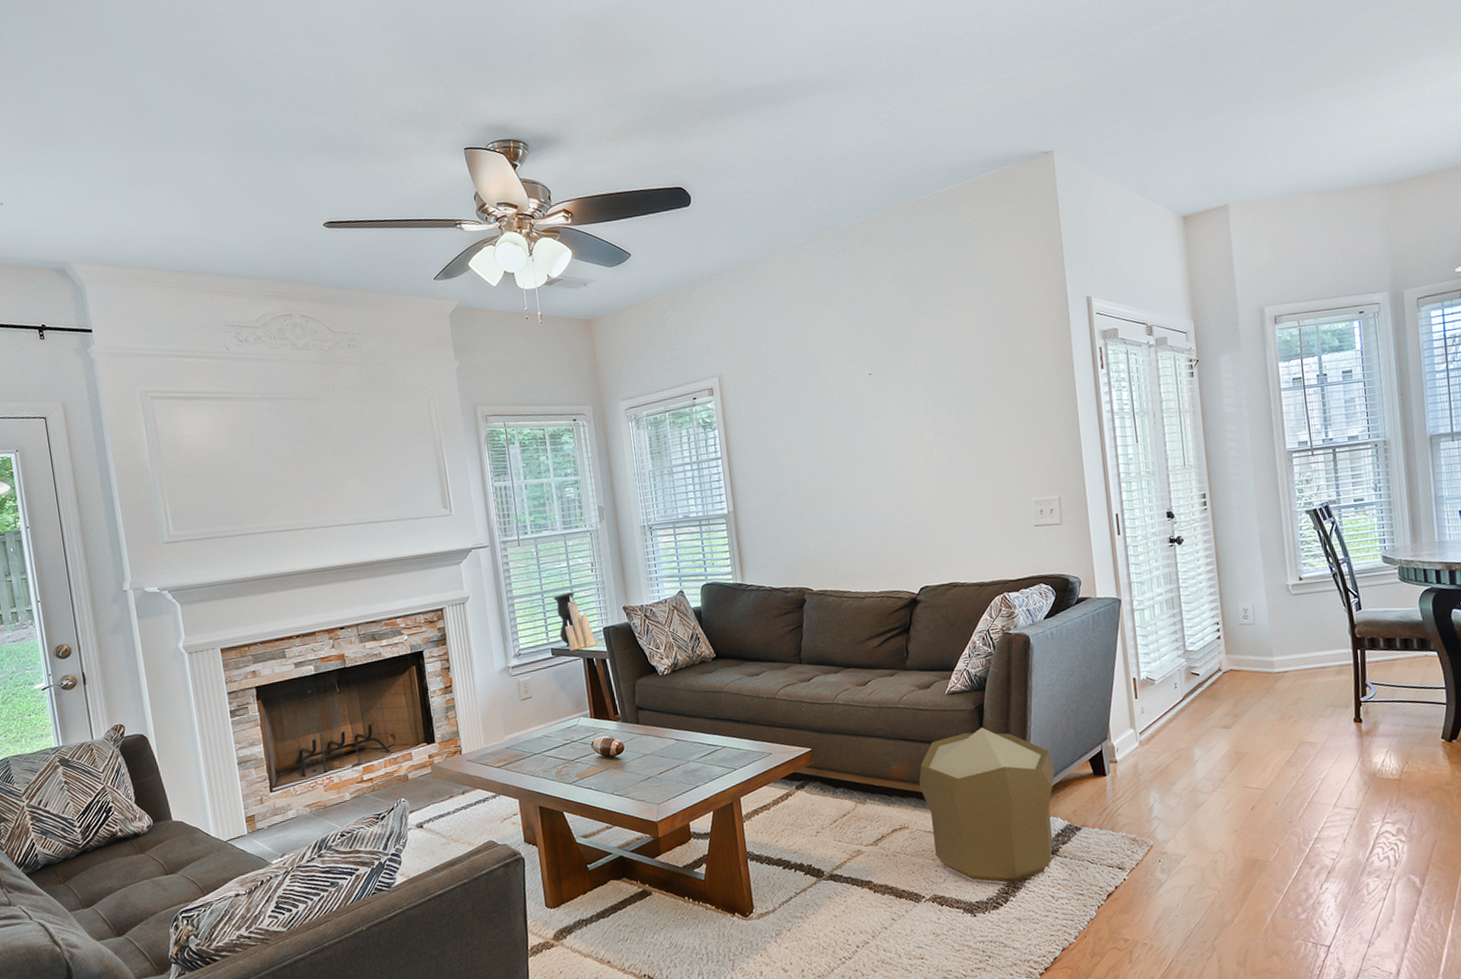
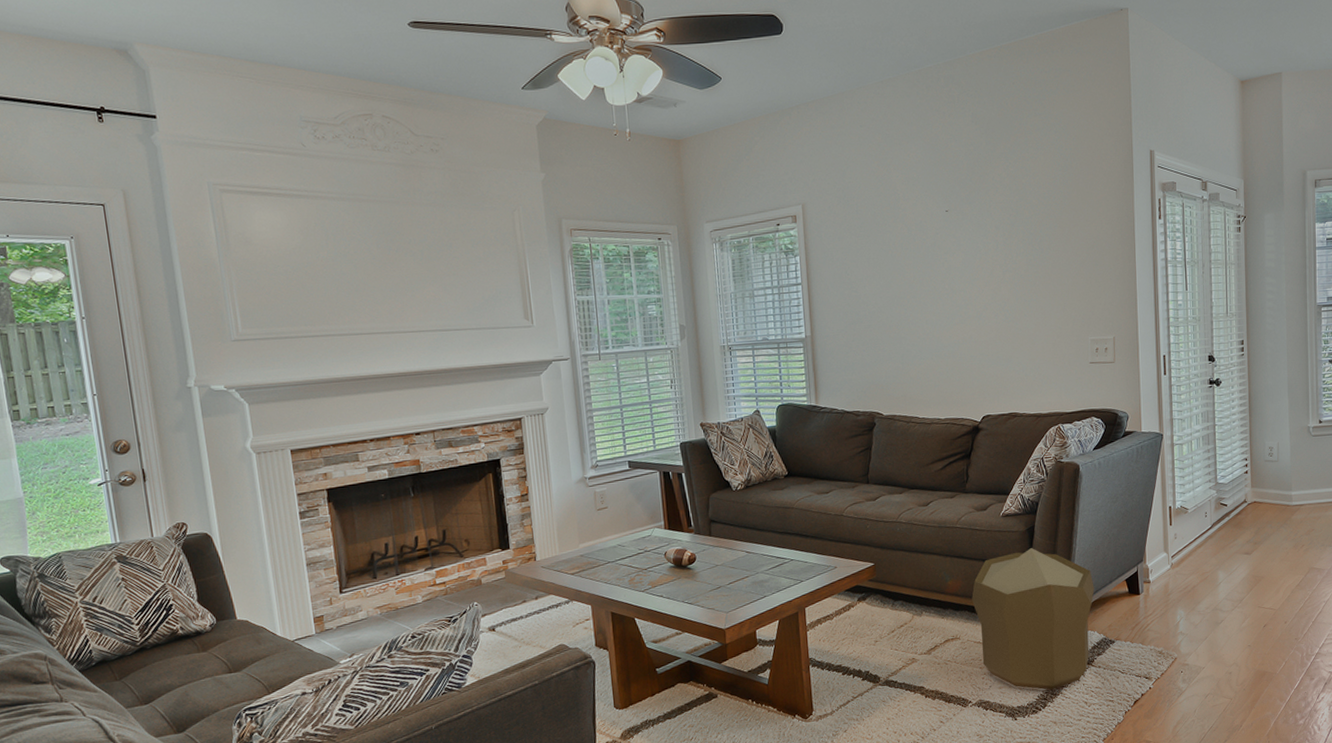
vase: present [553,592,575,646] -> none [632,407,653,459]
candle: present [564,595,597,651] -> none [642,410,673,464]

